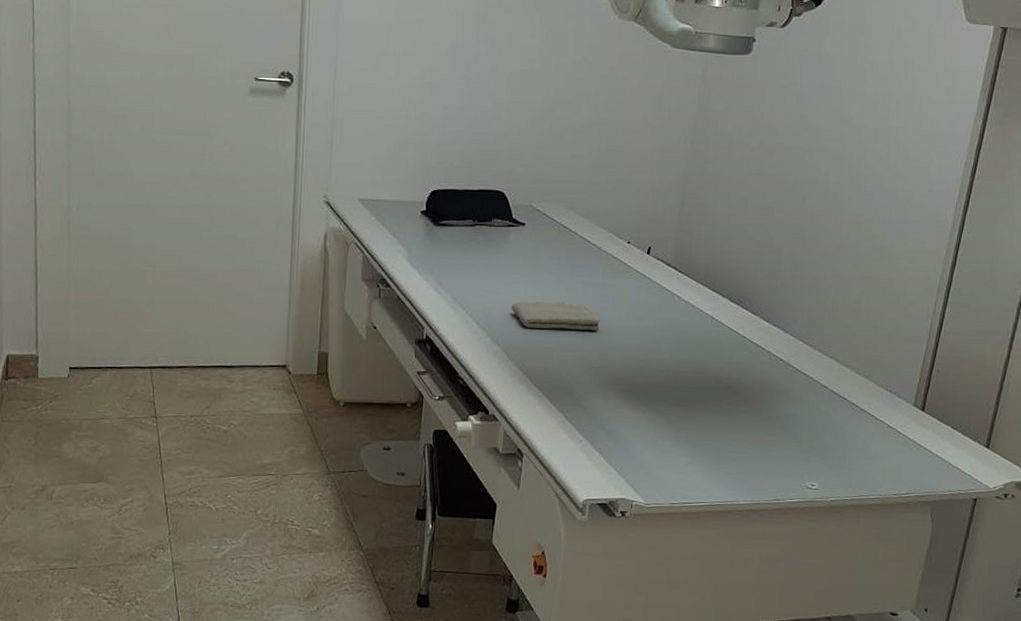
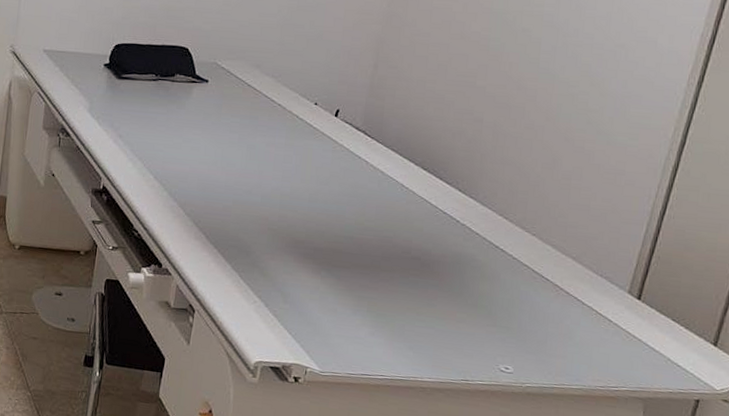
washcloth: present [511,301,601,331] -> none [189,158,283,191]

